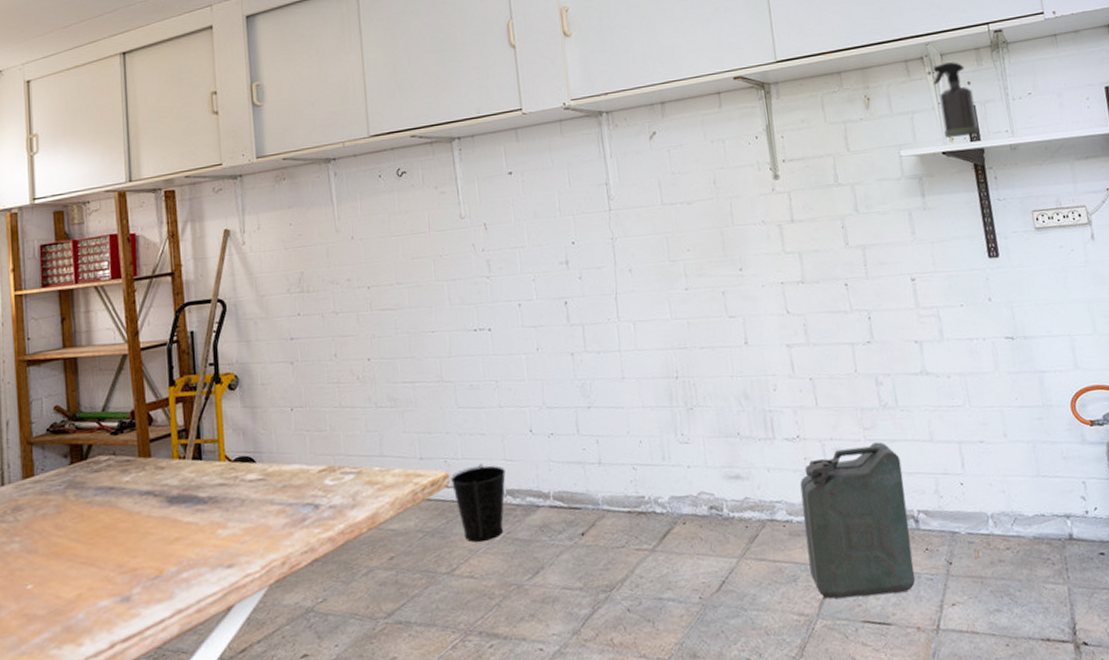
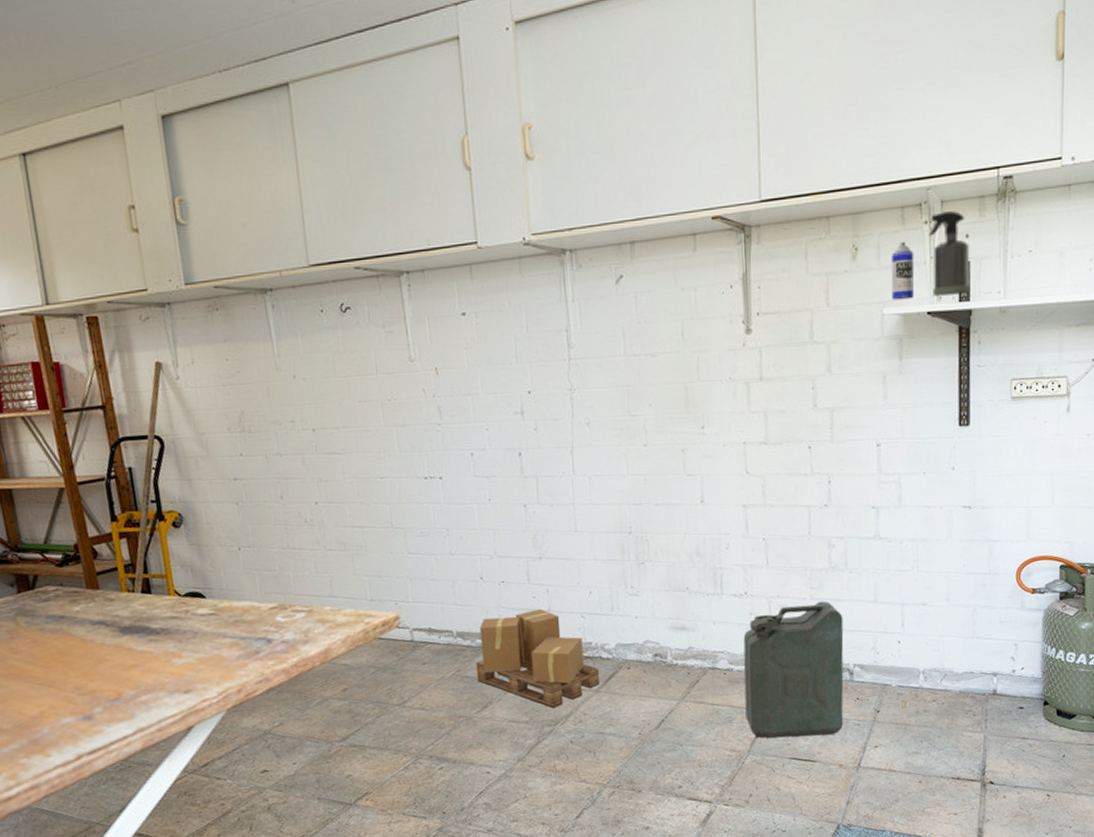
bucket: present [450,463,506,542] -> none [400,607,456,678]
cardboard boxes: none [526,461,655,571] -> present [475,608,599,708]
spray can: none [901,90,928,143] -> present [891,241,915,300]

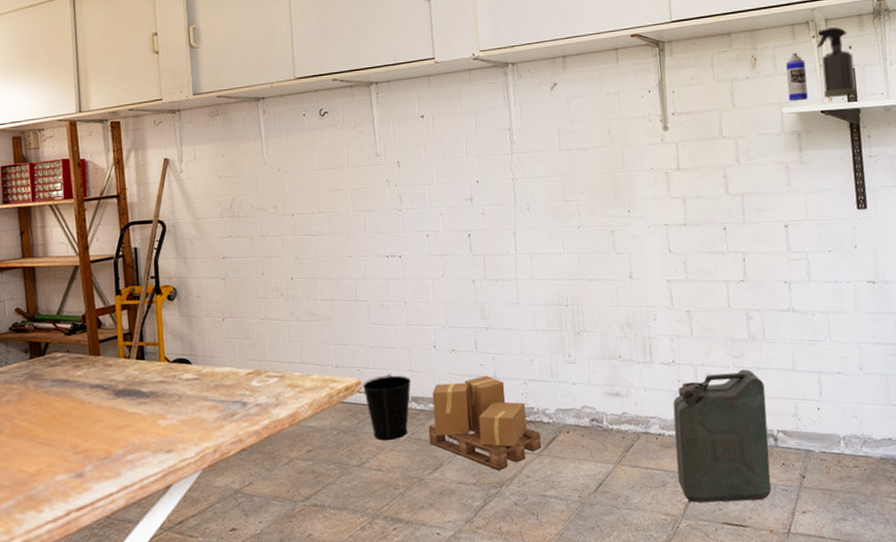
bucket: none [400,607,456,678] -> present [362,373,411,441]

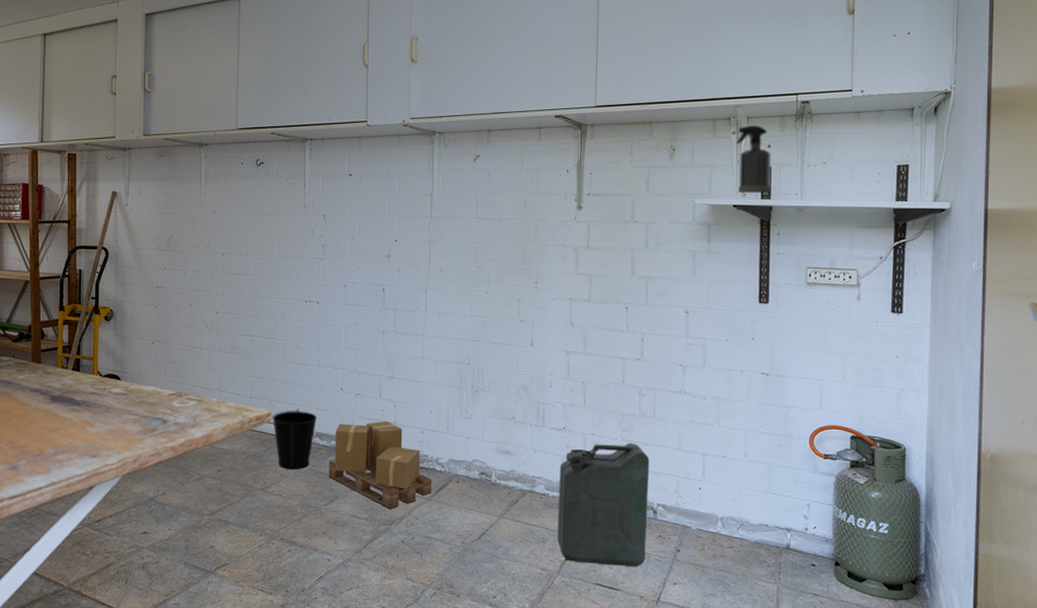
spray can: present [785,52,808,101] -> none [702,146,723,193]

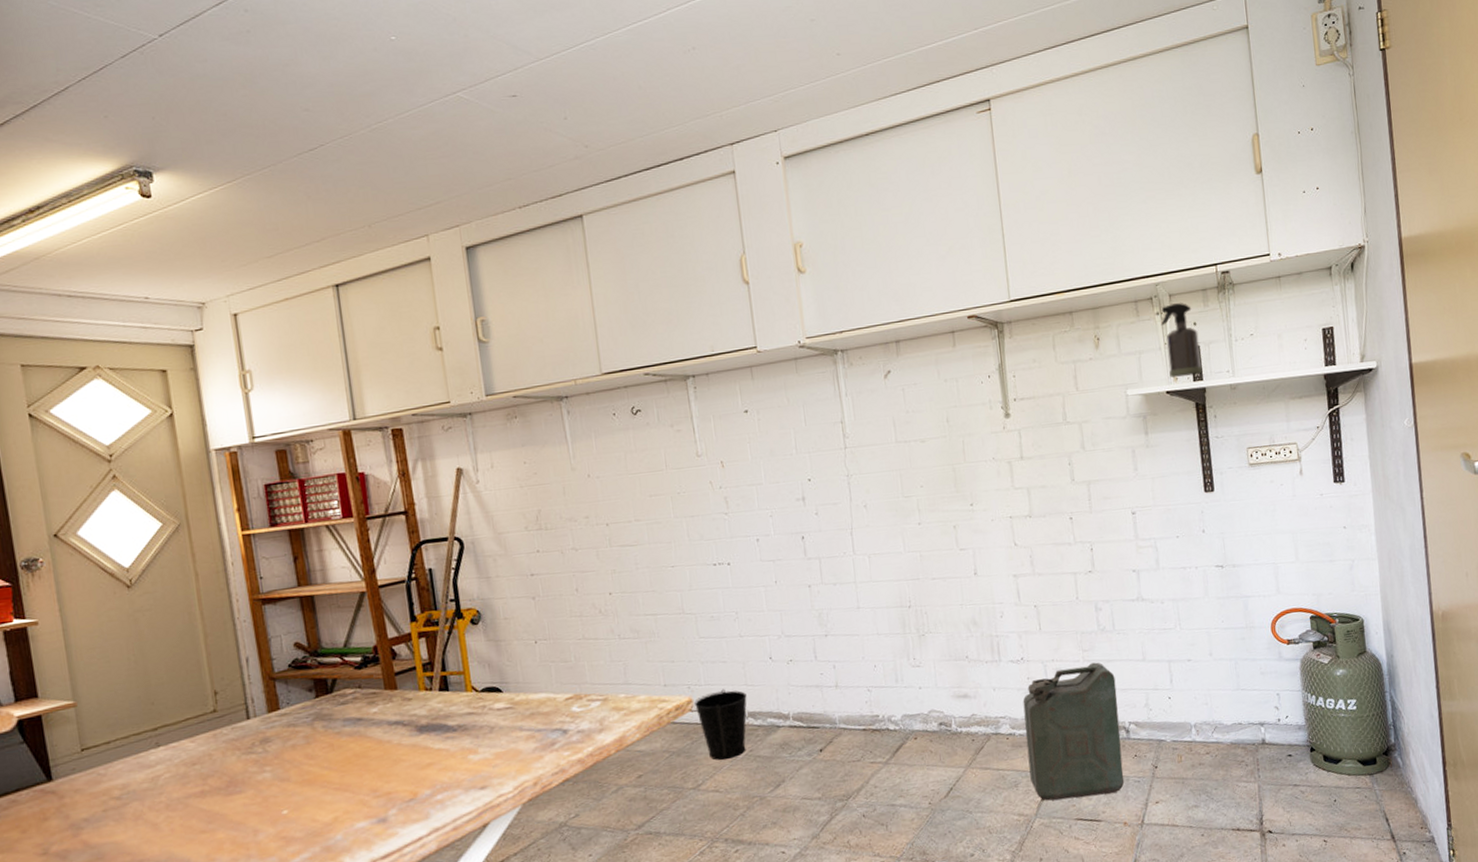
cardboard boxes: present [328,420,431,509] -> none [767,684,888,783]

